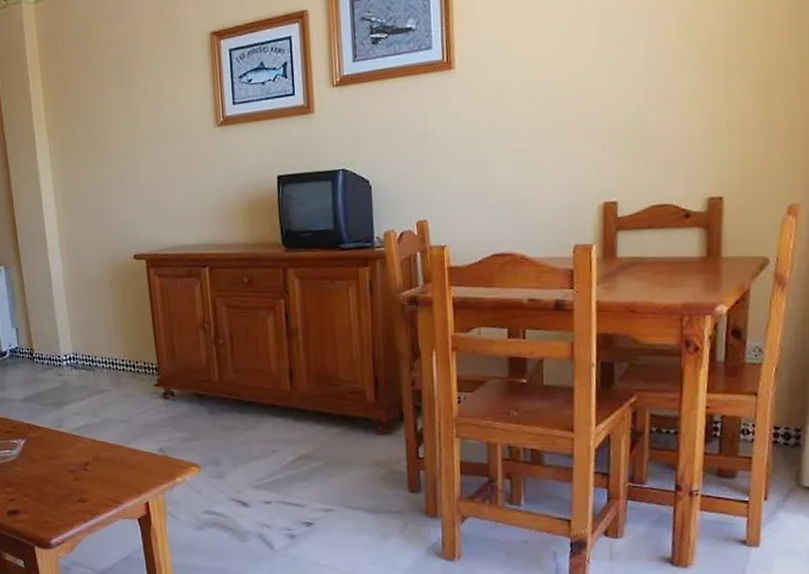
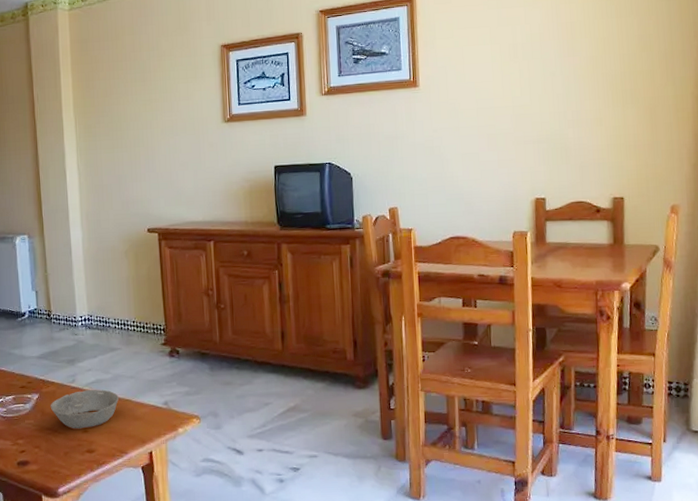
bowl: none [37,434,110,477] -> present [50,389,119,429]

